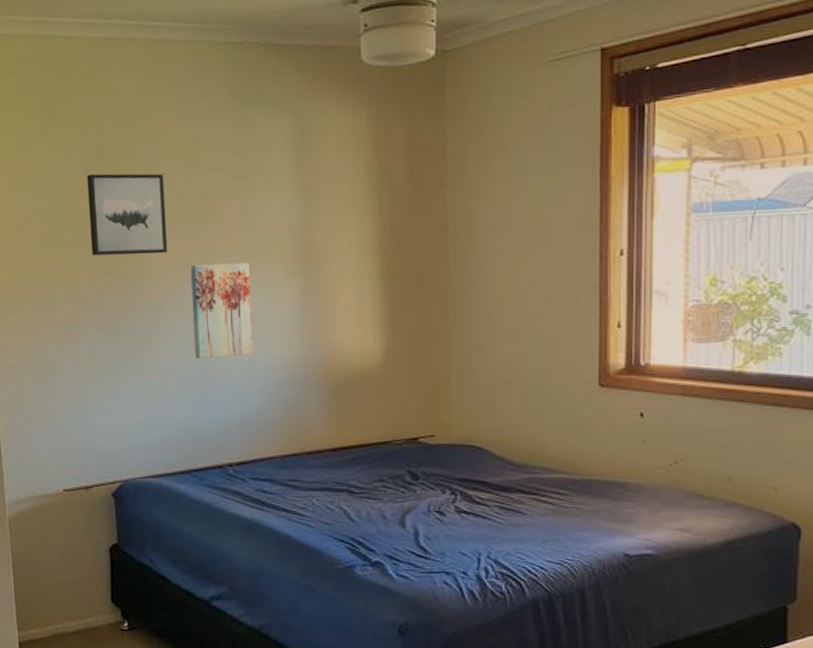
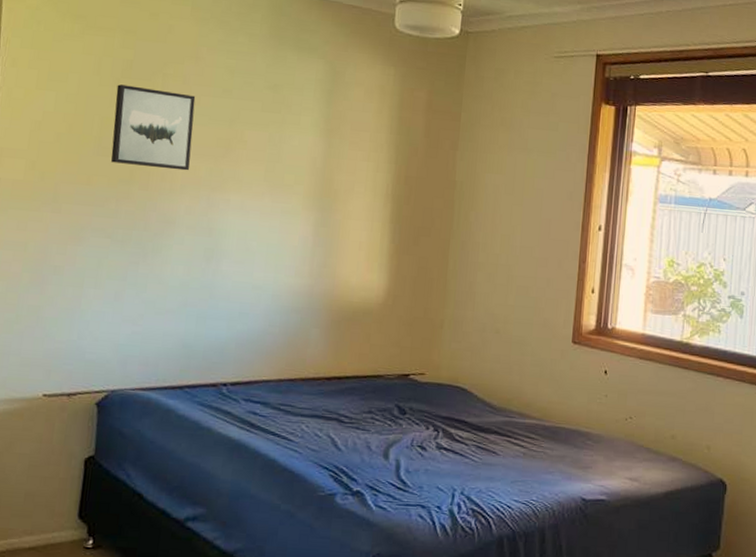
wall art: present [190,263,254,359] -> none [202,186,269,279]

